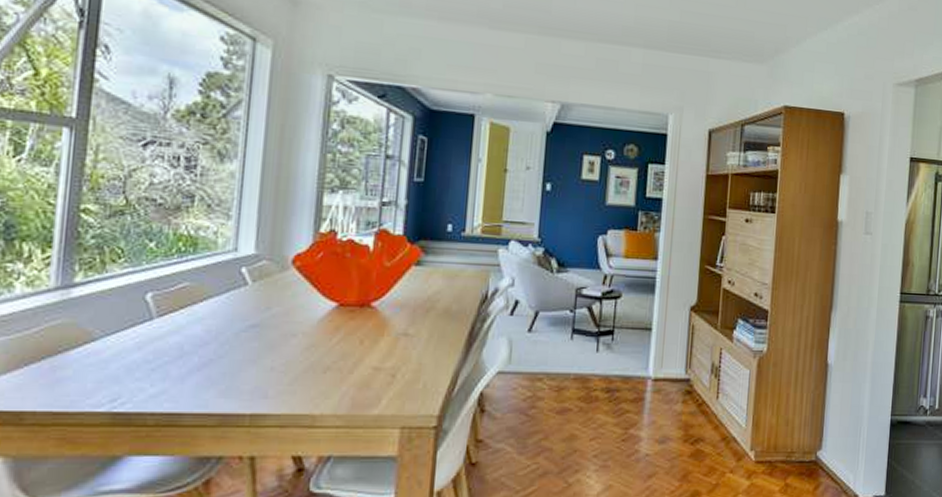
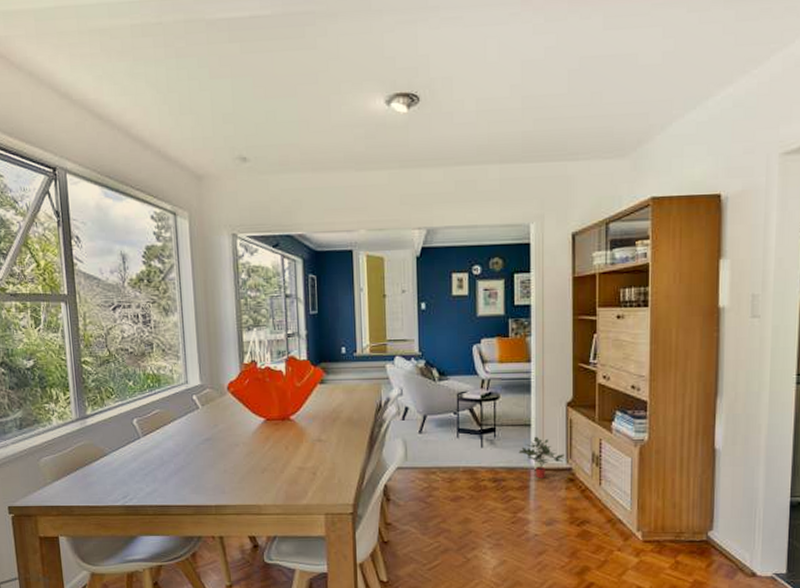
potted plant: none [636,342,684,390] -> present [518,436,564,479]

